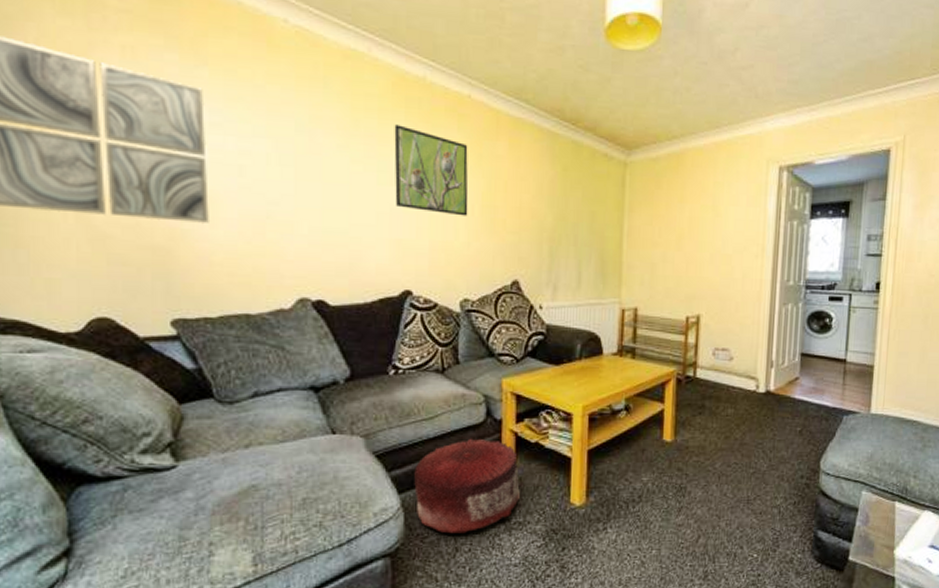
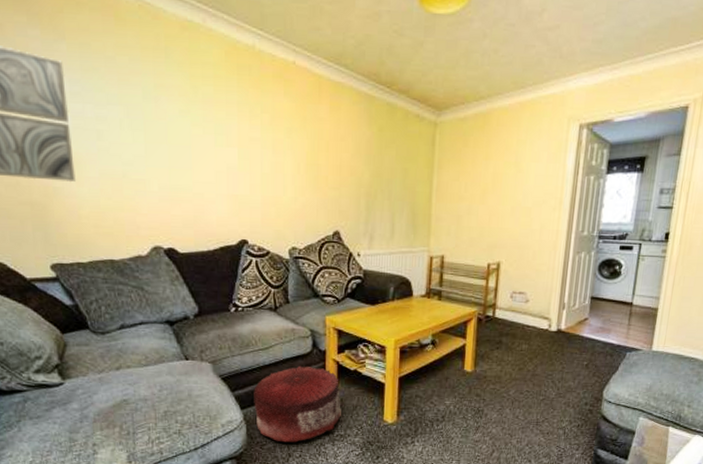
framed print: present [394,124,469,216] -> none [228,91,295,174]

